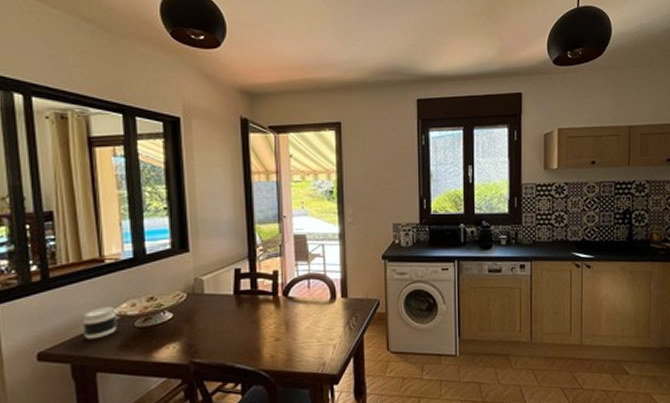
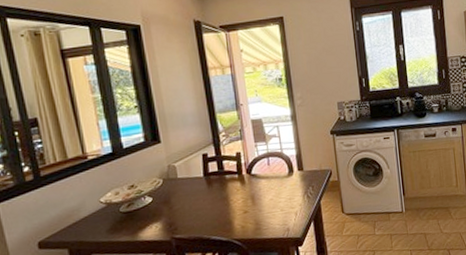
jar: present [83,307,118,340] -> none [74,196,105,227]

